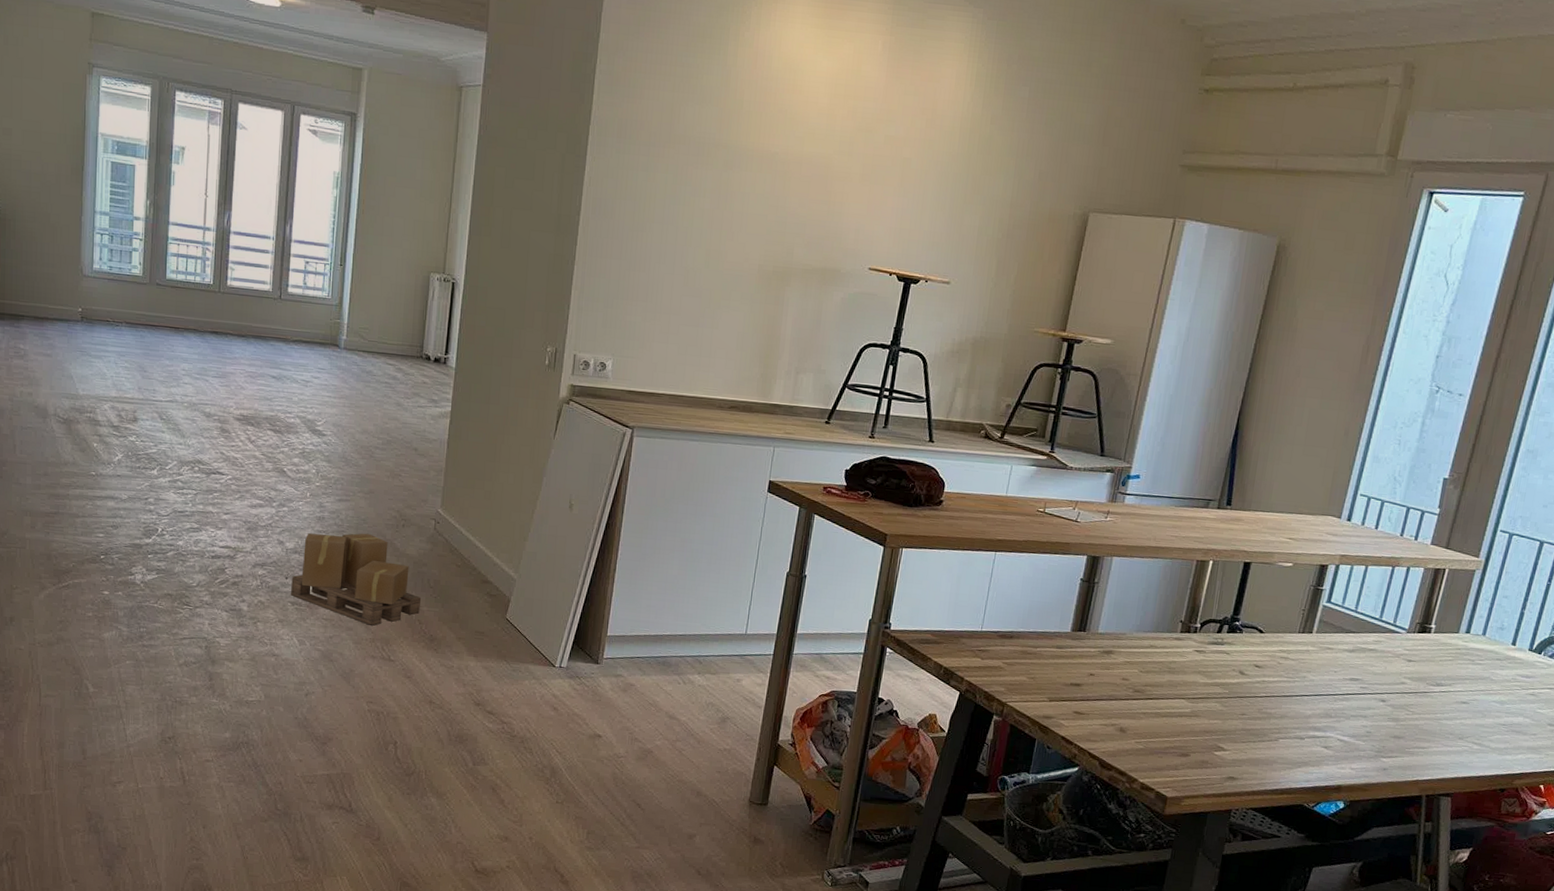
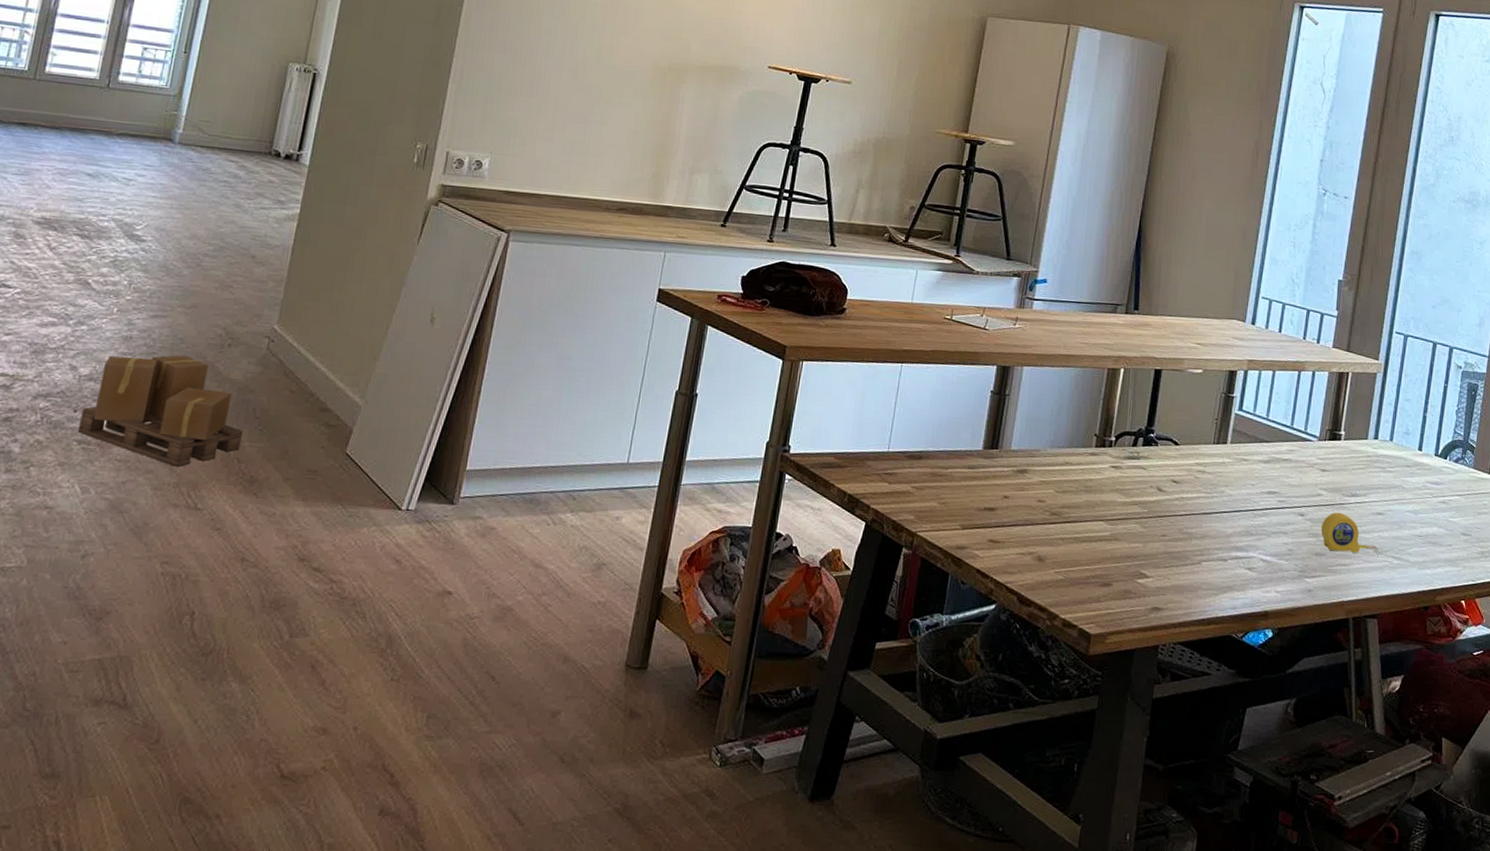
tape measure: none [1401,699,1461,742] -> present [1320,512,1380,557]

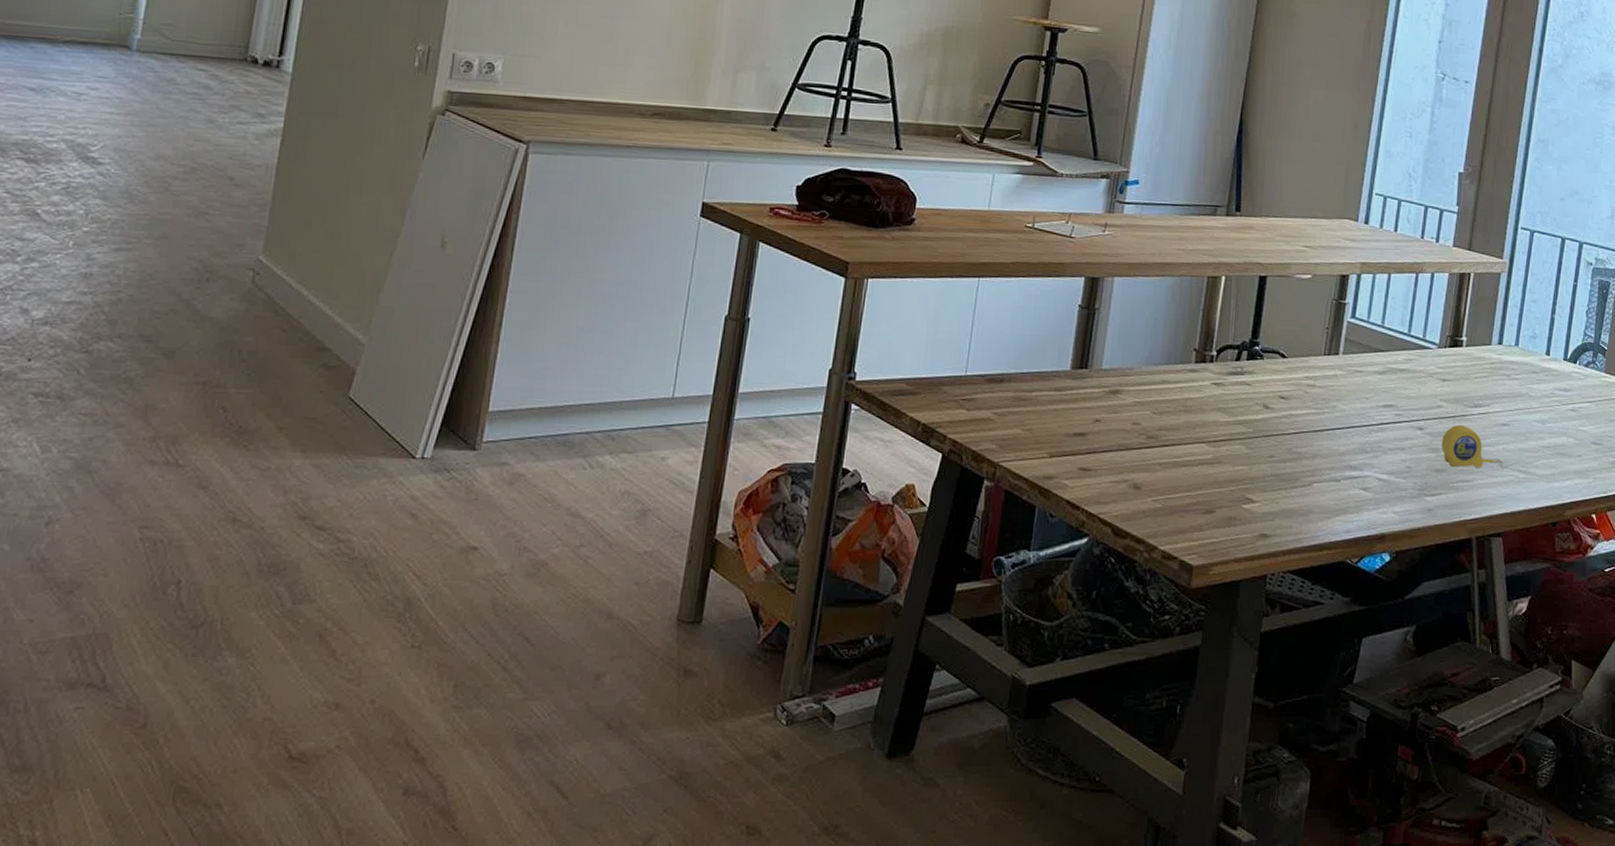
cardboard boxes: present [78,354,243,467] -> none [34,292,228,419]

